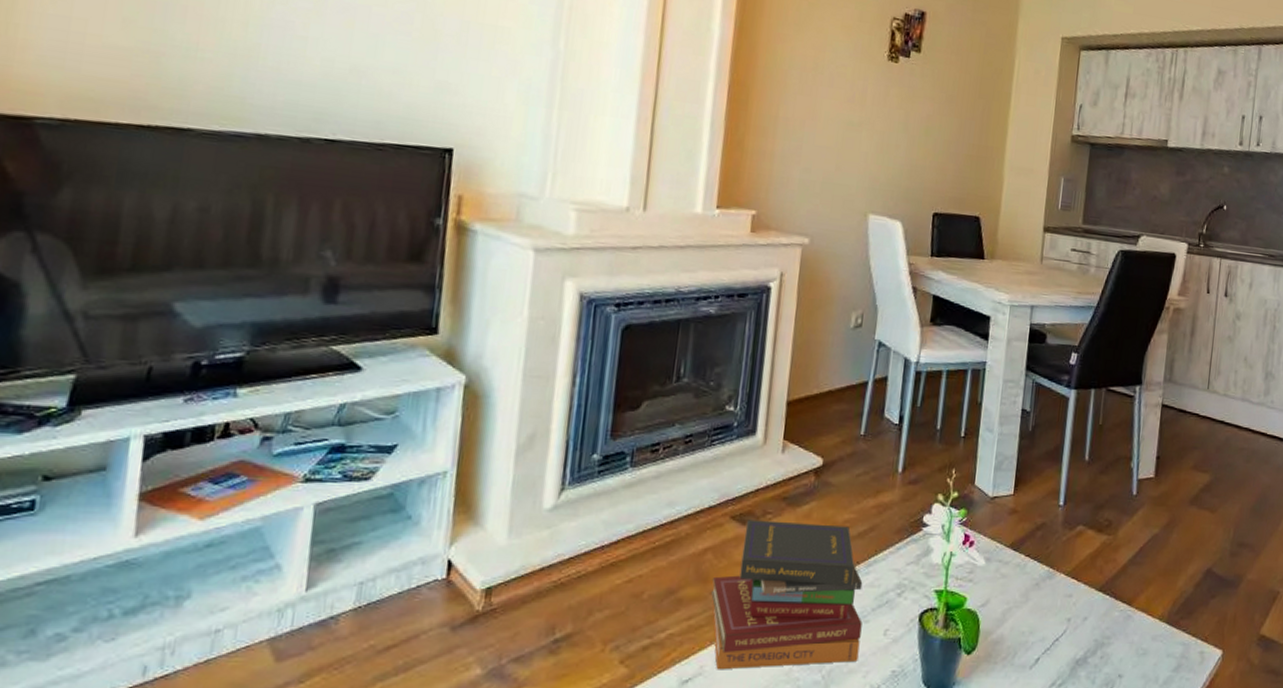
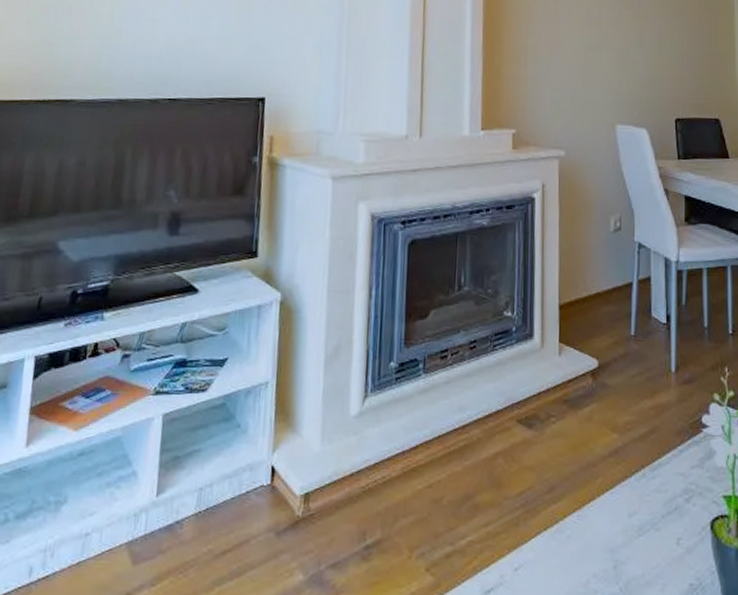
books: present [710,520,863,670] -> none [504,423,654,580]

